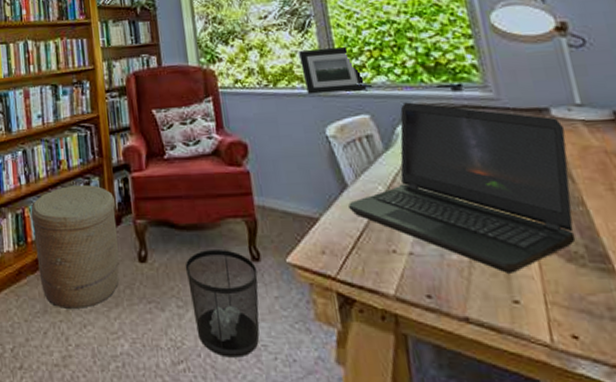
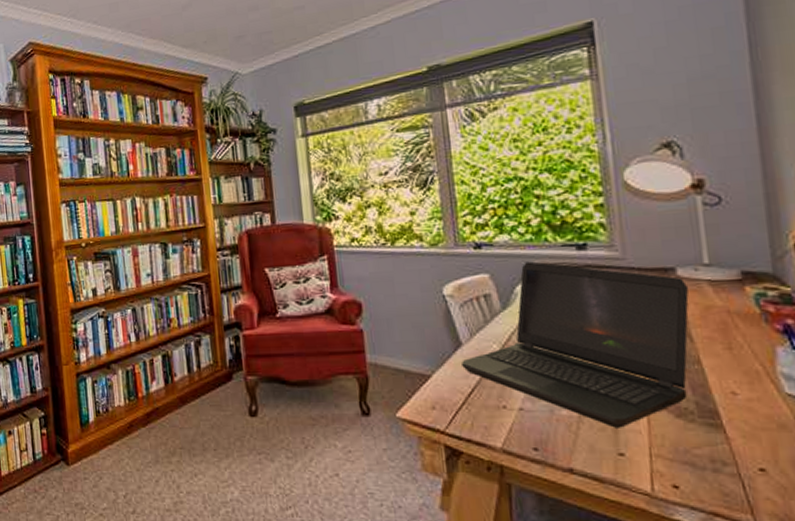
woven basket: present [31,185,119,309] -> none [141,342,230,459]
waste bin: present [185,248,260,358] -> none [295,404,368,504]
picture frame: present [299,47,367,95] -> none [419,205,488,253]

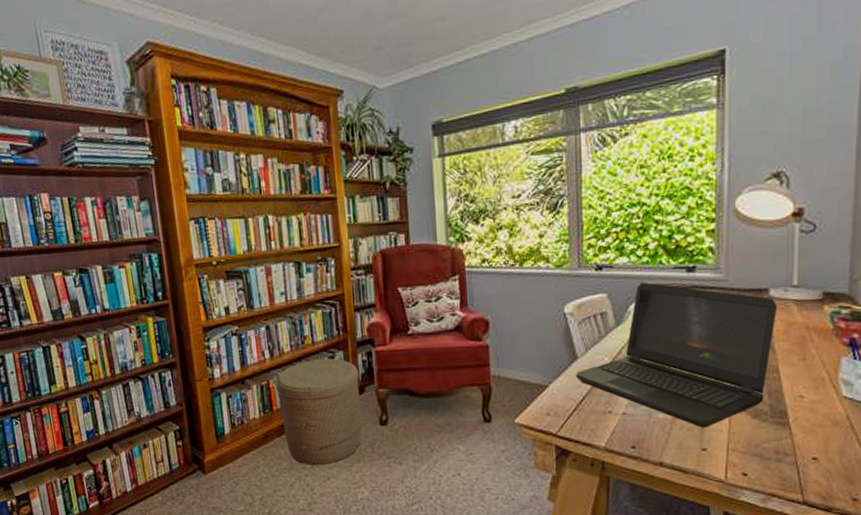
woven basket: none [141,342,230,459] -> present [275,358,362,465]

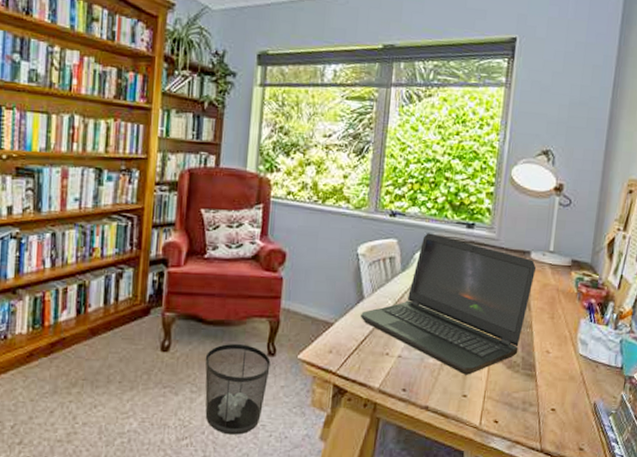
woven basket: present [275,358,362,465] -> none [52,274,146,391]
waste bin: none [422,412,488,499] -> present [205,343,271,435]

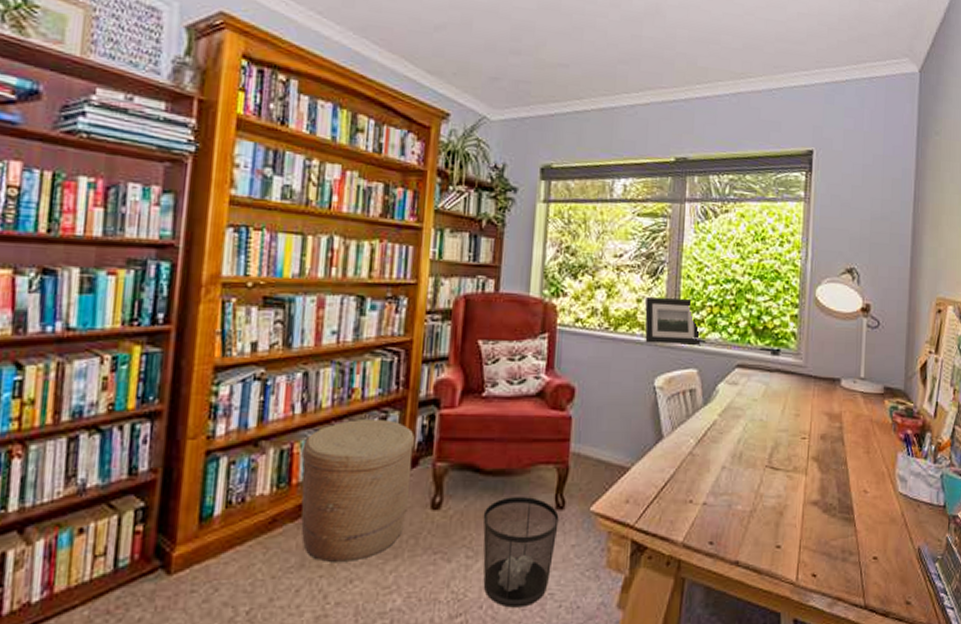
woven basket: none [52,274,146,391] -> present [301,419,414,562]
picture frame: none [350,173,402,218] -> present [644,296,701,345]
laptop computer: present [361,233,537,375] -> none [660,361,848,522]

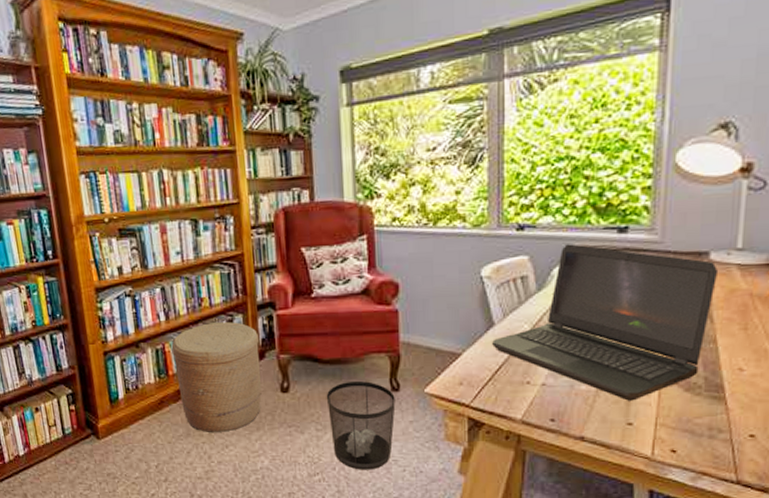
picture frame: present [644,296,701,345] -> none [465,185,531,234]
laptop computer: none [660,361,848,522] -> present [492,244,719,401]

